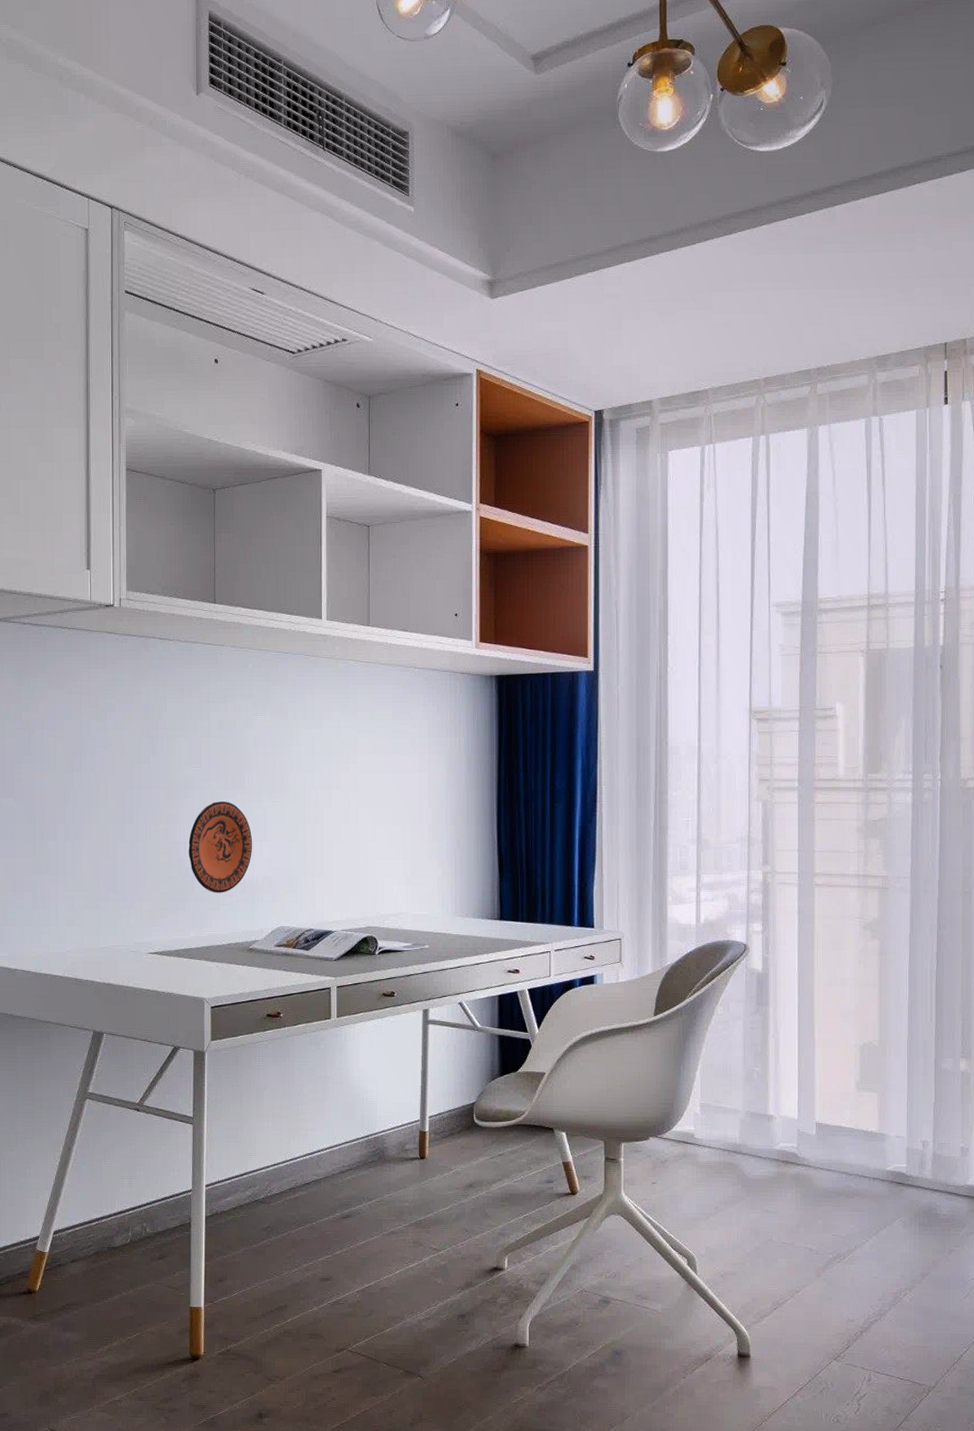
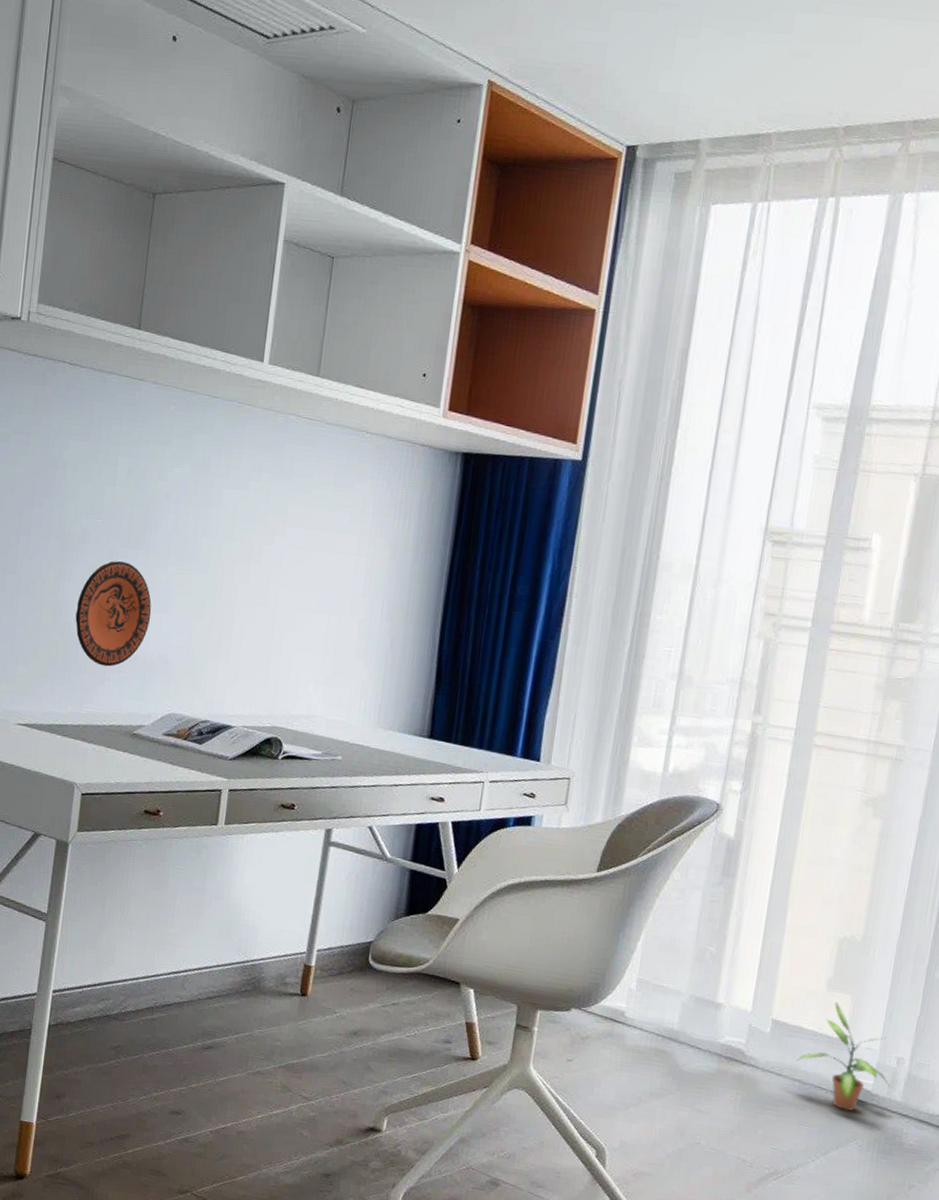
potted plant: none [841,1100,920,1194] -> present [796,1002,890,1112]

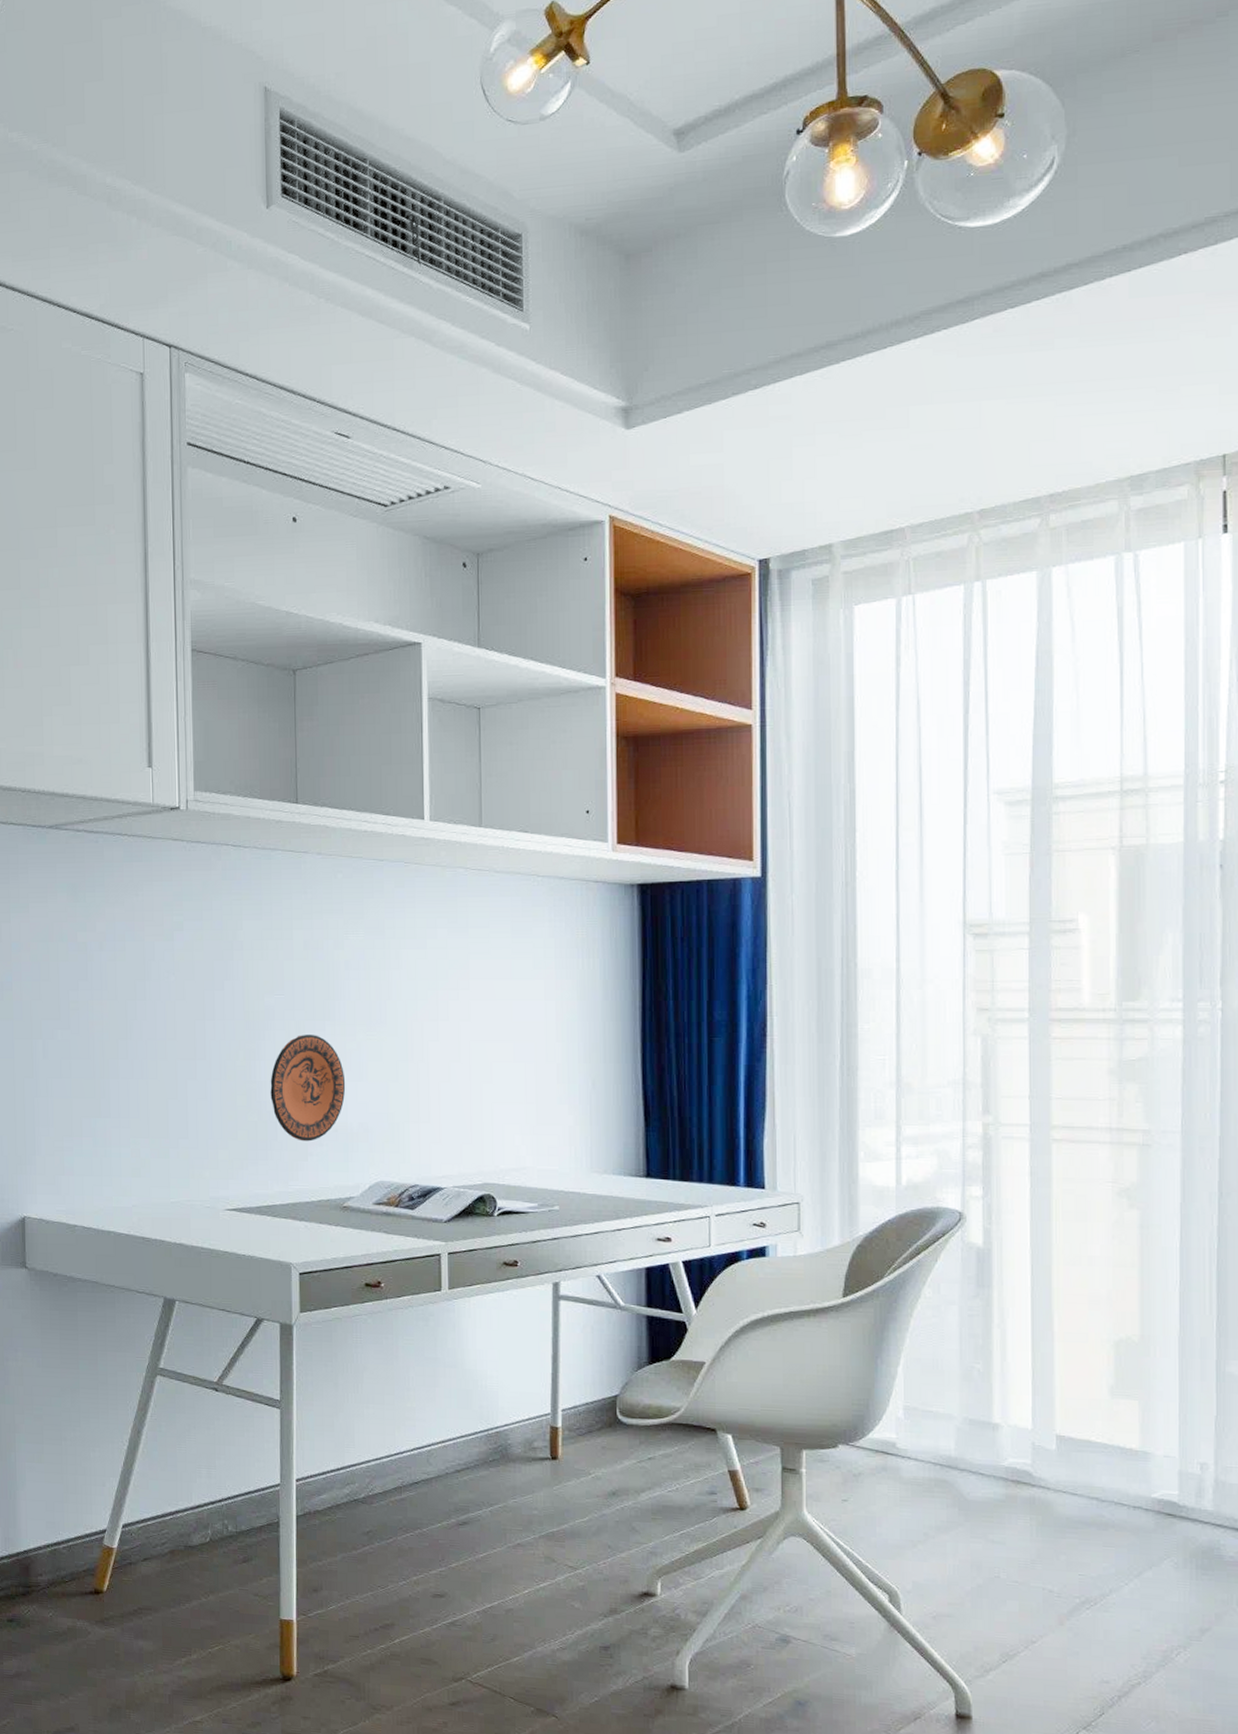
potted plant: present [796,1002,890,1112] -> none [1090,1410,1196,1527]

